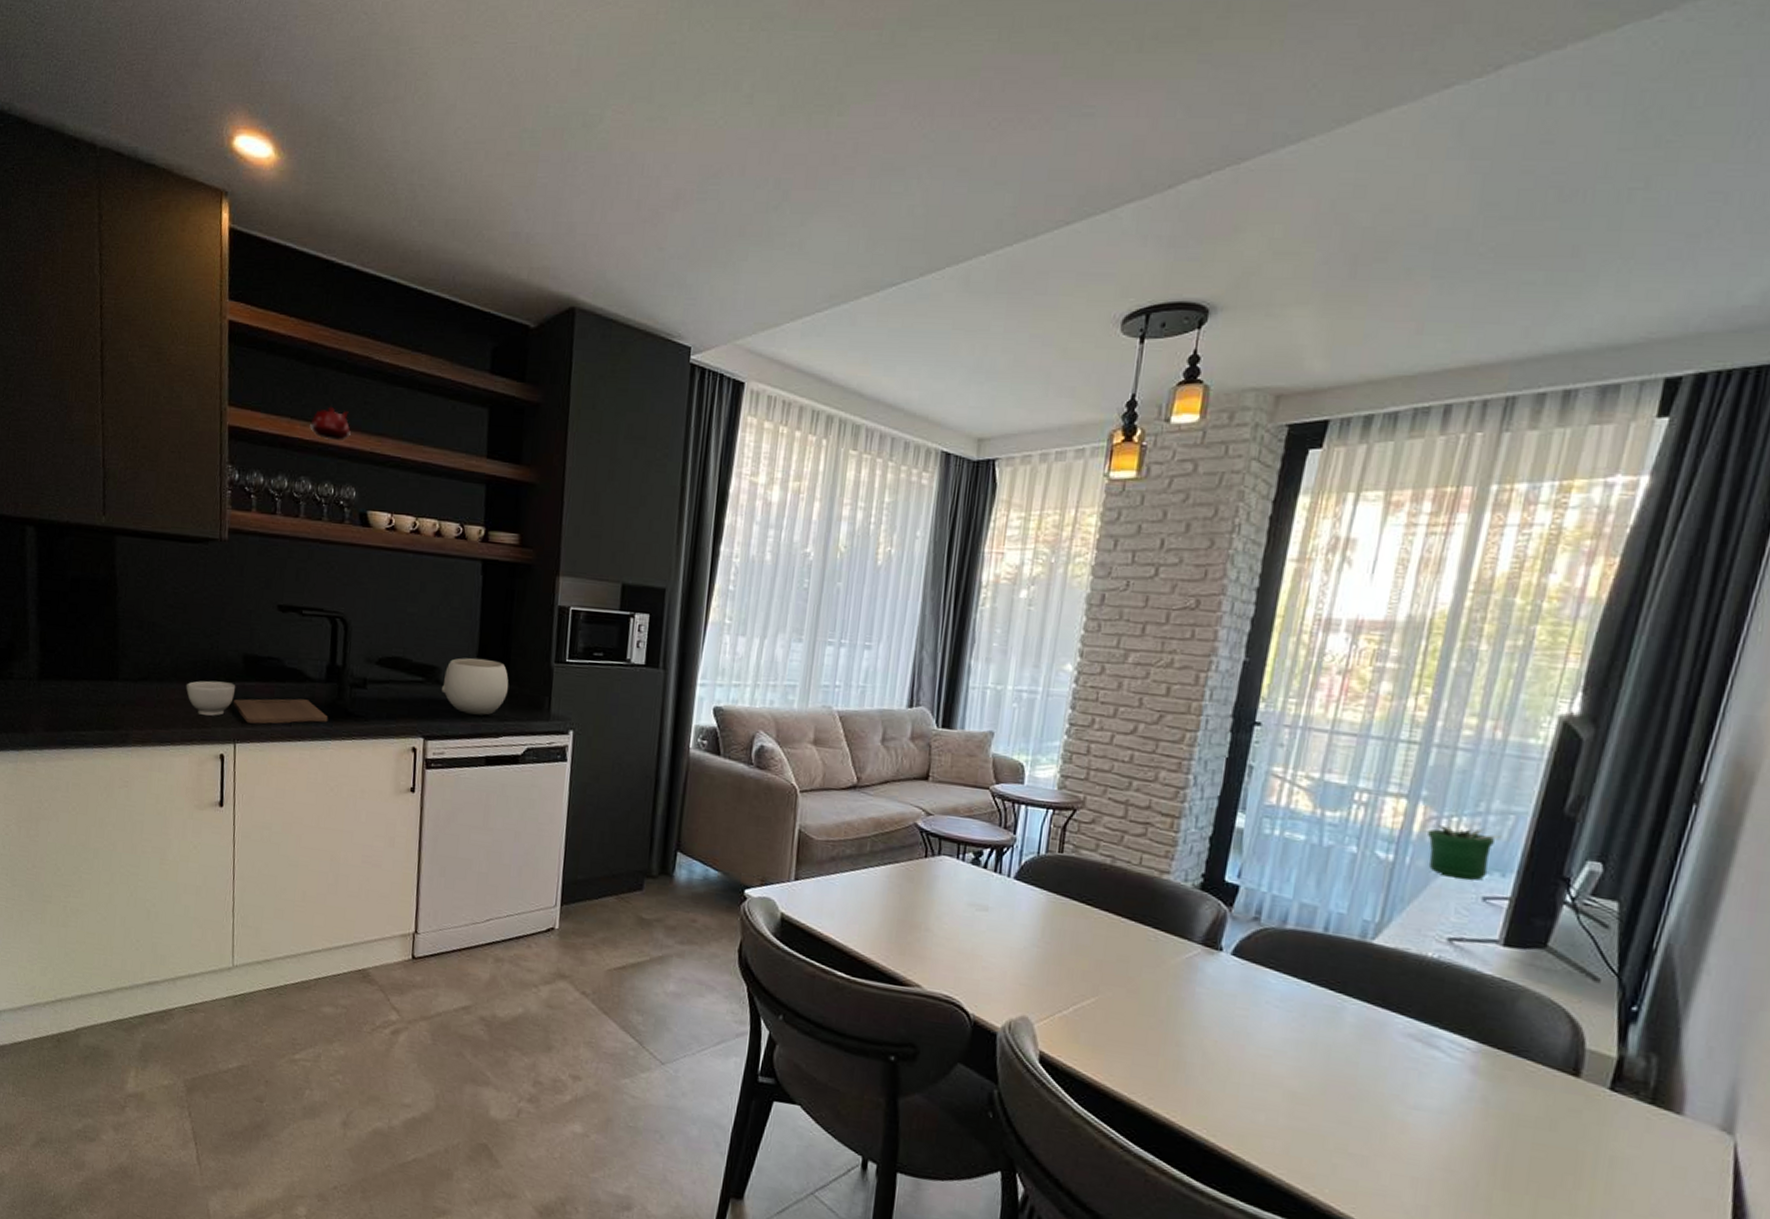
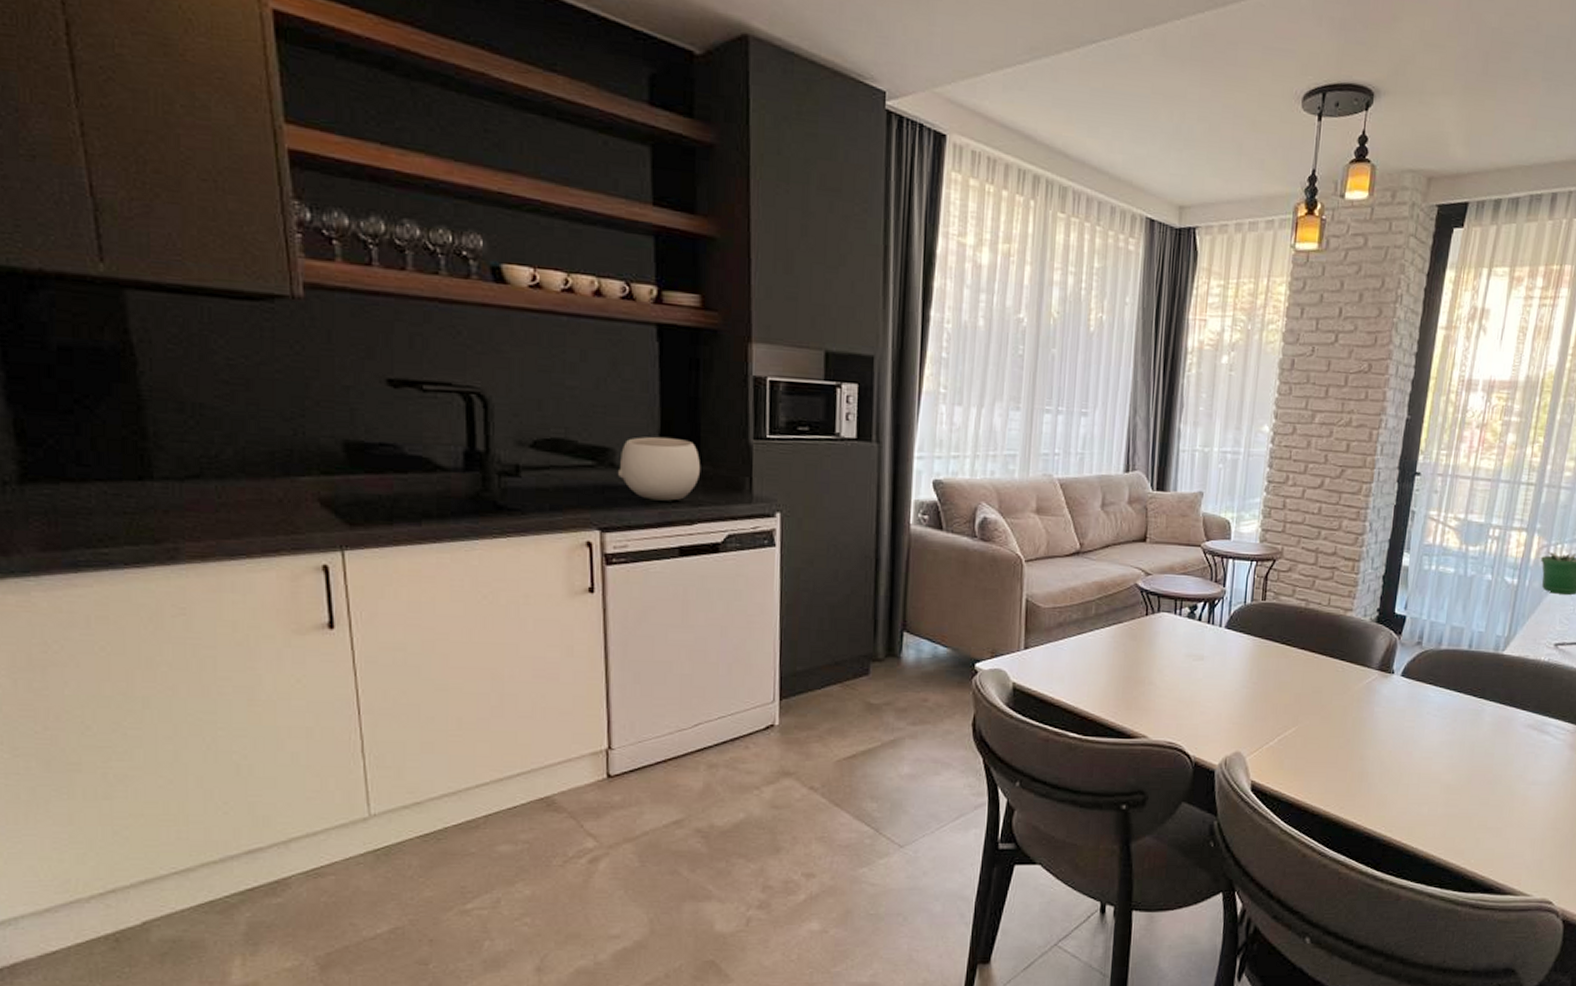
bowl: present [185,680,236,717] -> none [260,475,337,520]
cutting board: present [233,698,328,725] -> none [335,492,472,527]
teapot: present [310,406,351,441] -> none [410,132,469,177]

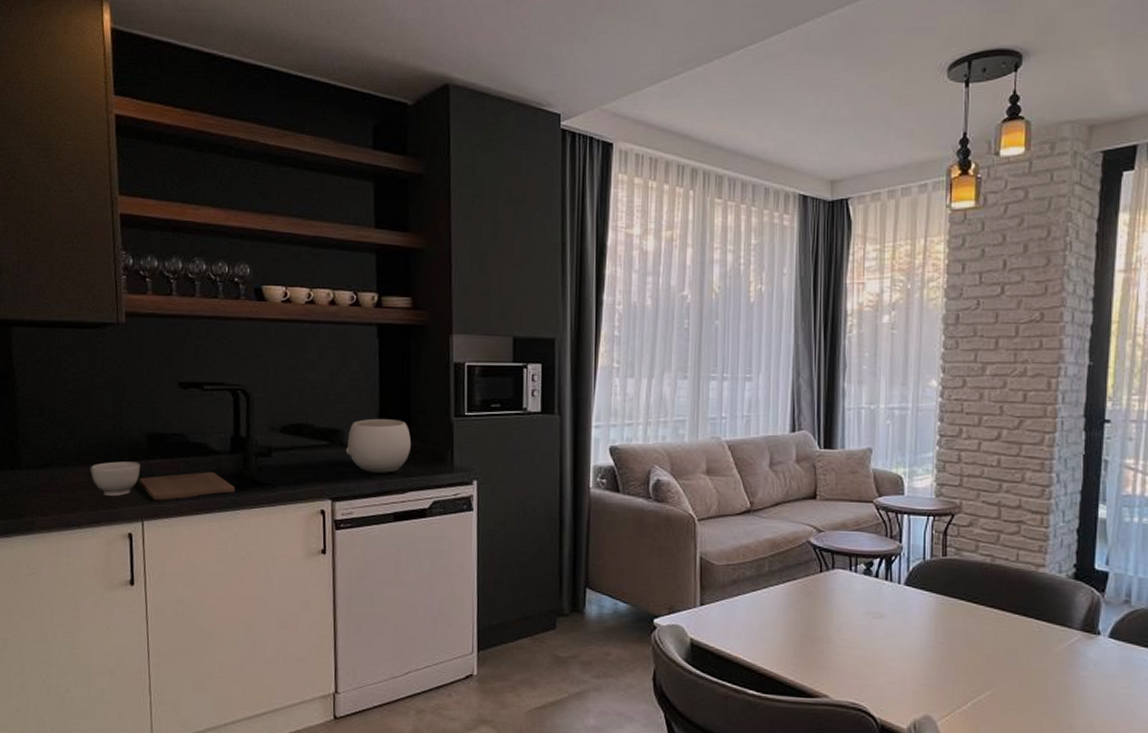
bowl: none [260,475,337,520] -> present [90,461,141,497]
cutting board: none [335,492,472,527] -> present [139,472,235,501]

